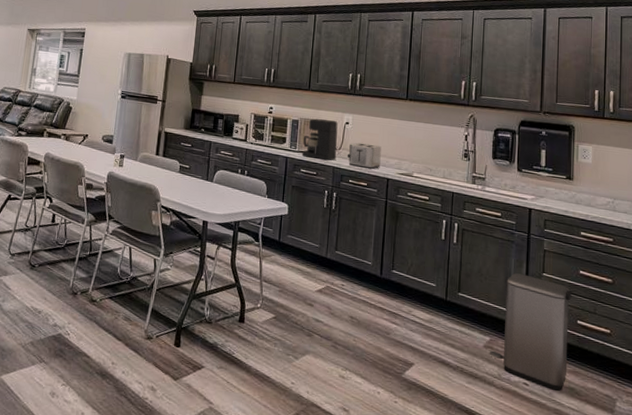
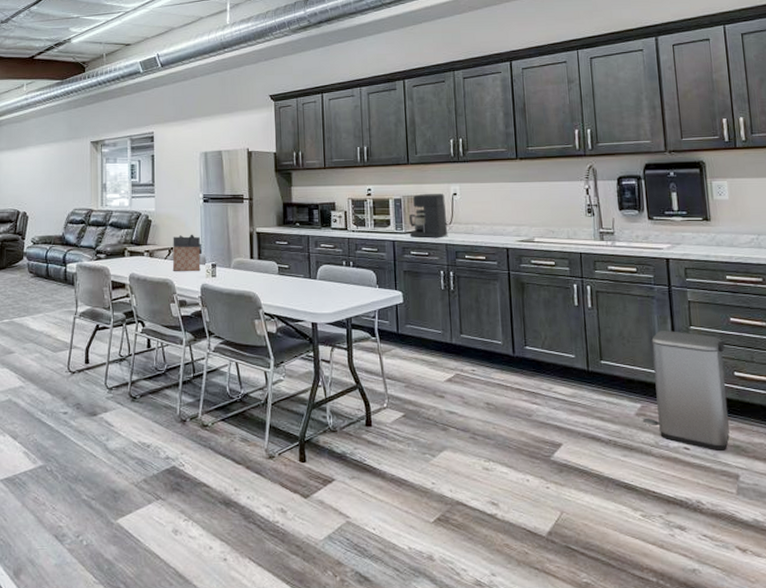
bag: none [84,125,113,160] -> present [172,234,201,272]
toaster: present [347,142,381,170] -> none [459,213,497,241]

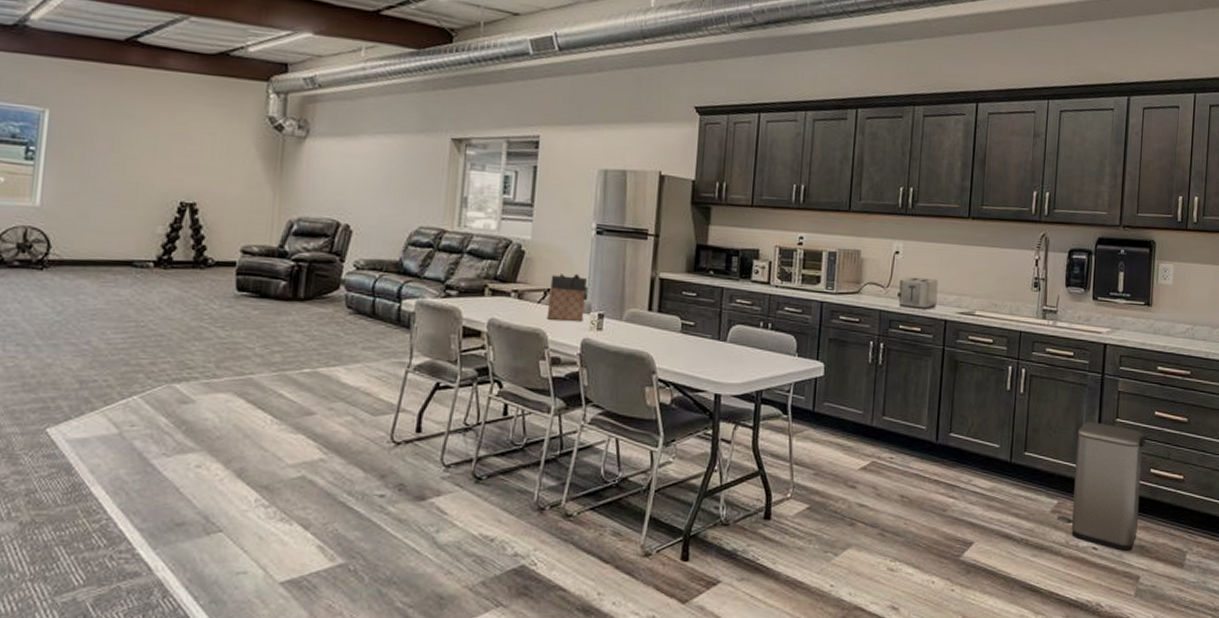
coffee maker: present [409,194,448,239] -> none [840,249,886,303]
toaster: none [459,213,497,241] -> present [896,277,938,310]

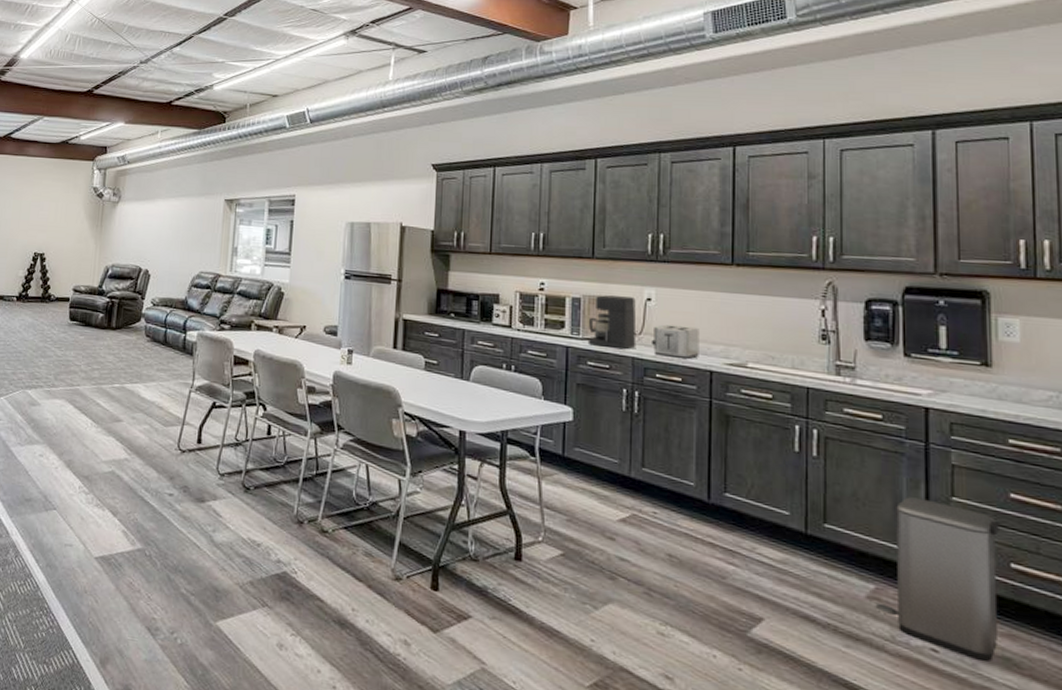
bag: present [546,273,587,323] -> none [303,313,337,357]
coffee maker: none [840,249,886,303] -> present [587,295,637,350]

